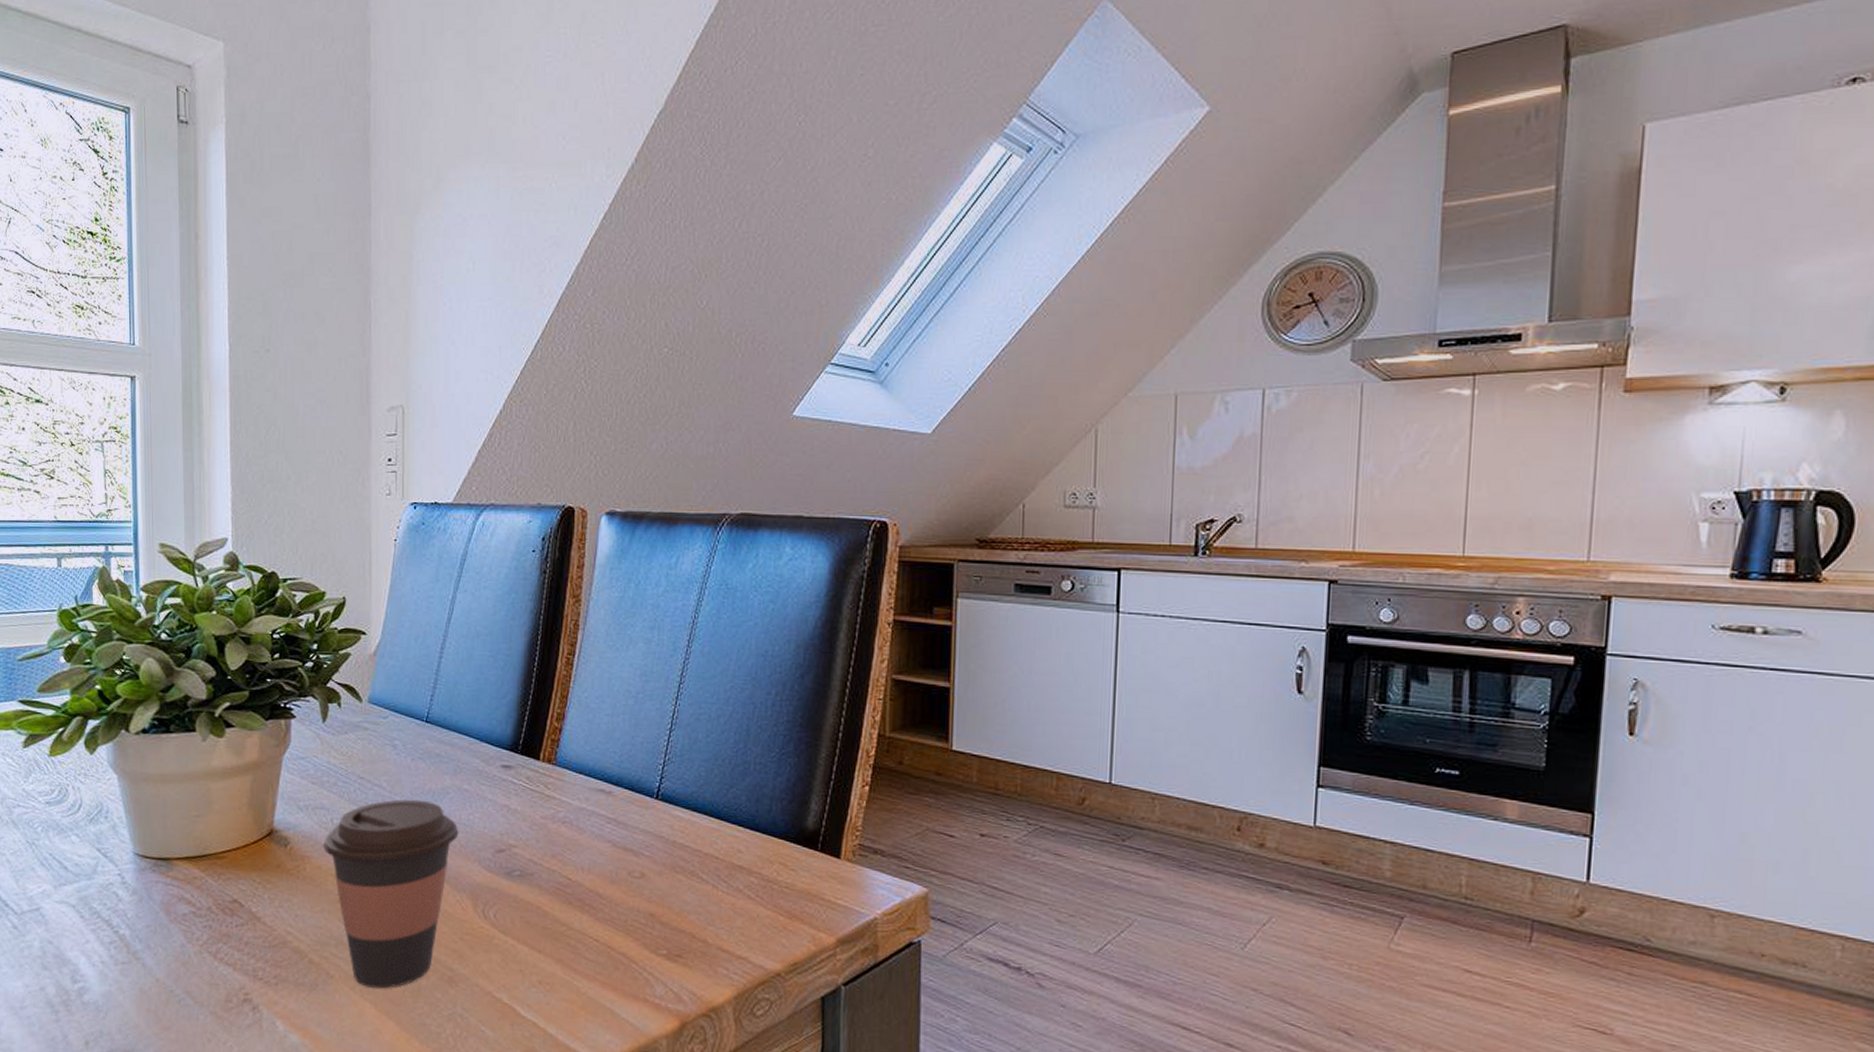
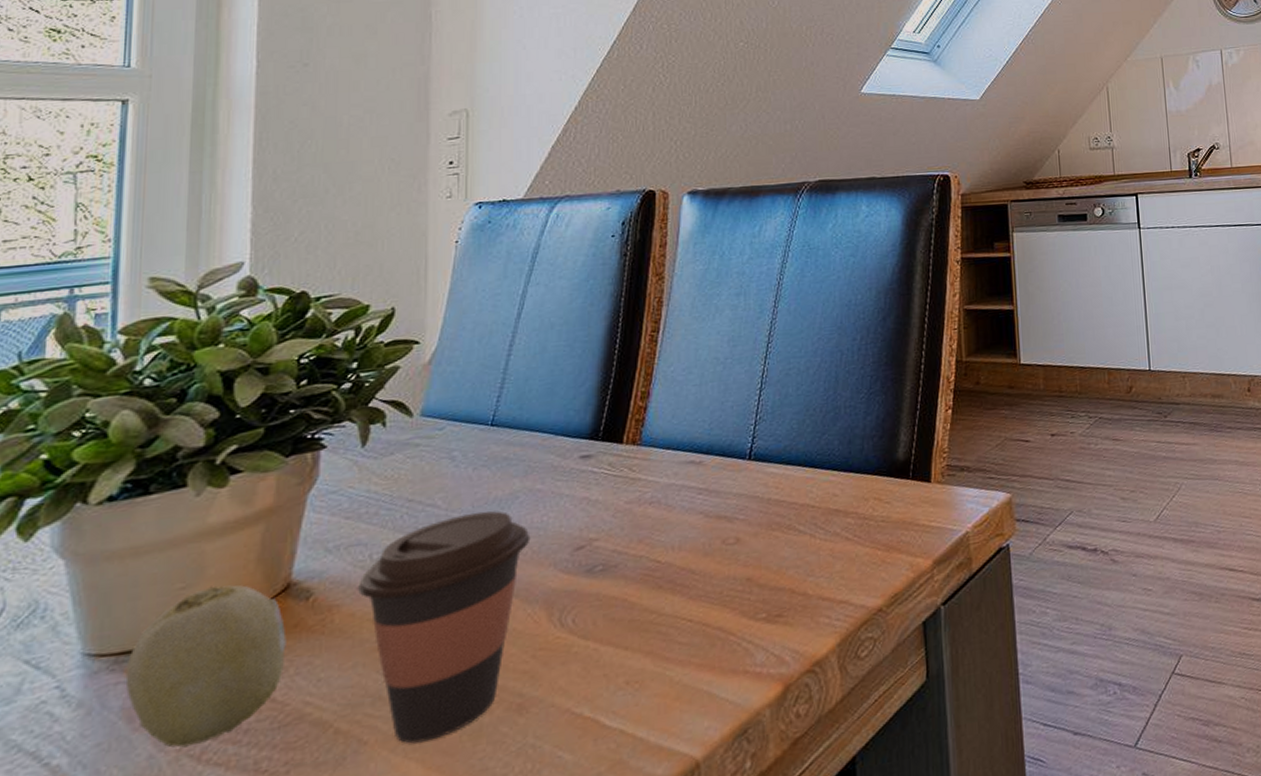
fruit: none [162,819,272,945] -> present [125,585,287,748]

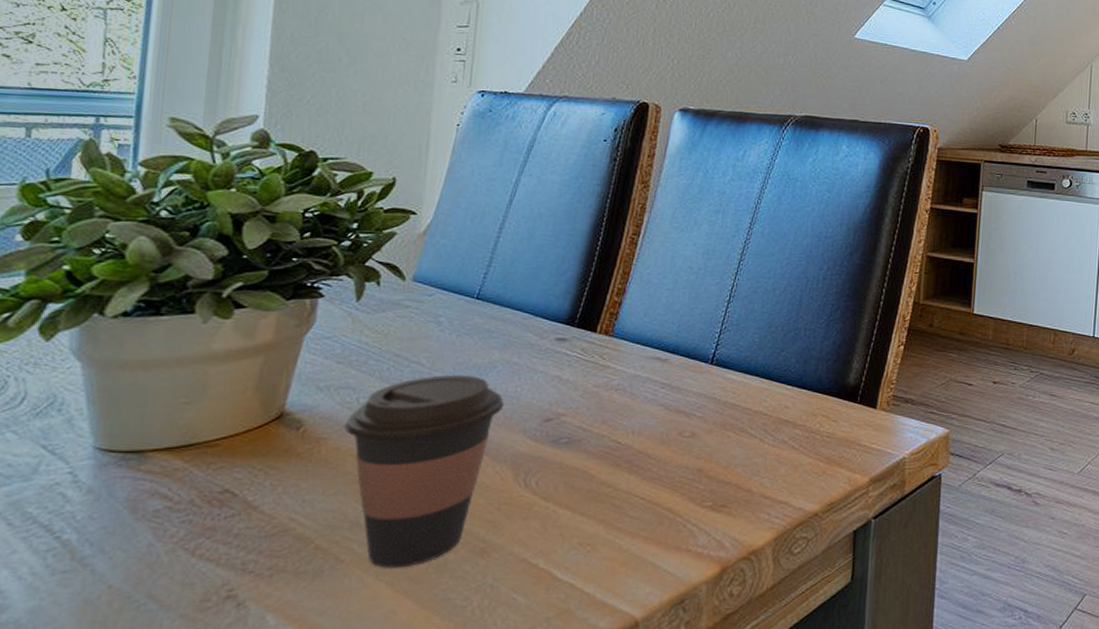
fruit: present [125,585,287,748] -> none [131,405,277,541]

